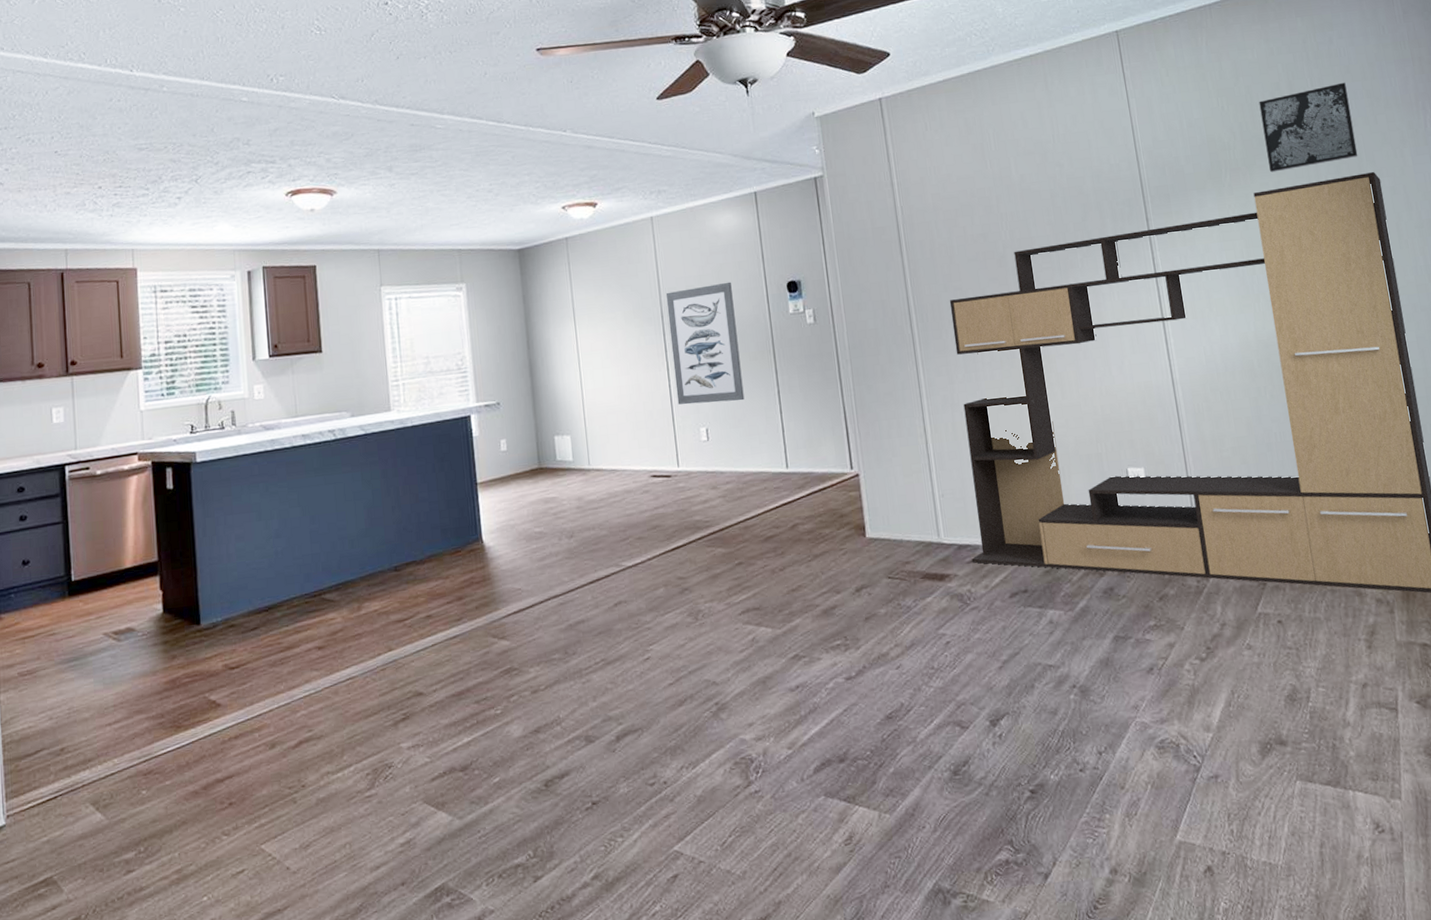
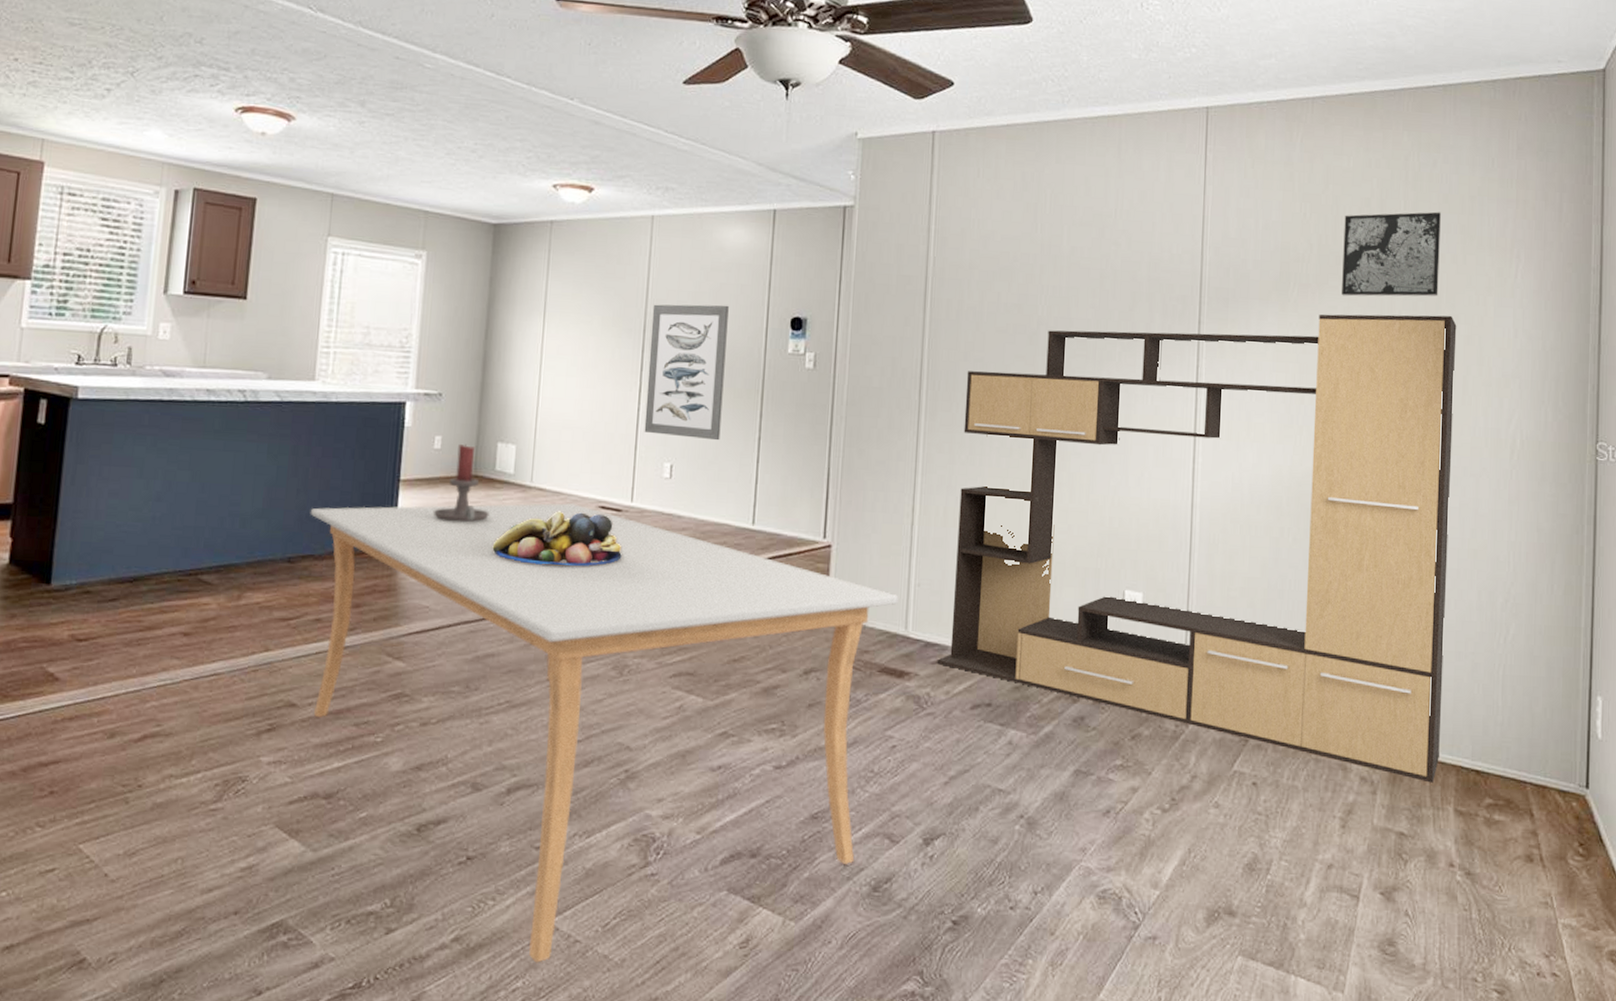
dining table: none [406,476,932,887] -> present [310,502,899,963]
candle holder: none [511,442,558,512] -> present [434,444,489,523]
fruit bowl: none [565,481,680,537] -> present [492,511,623,567]

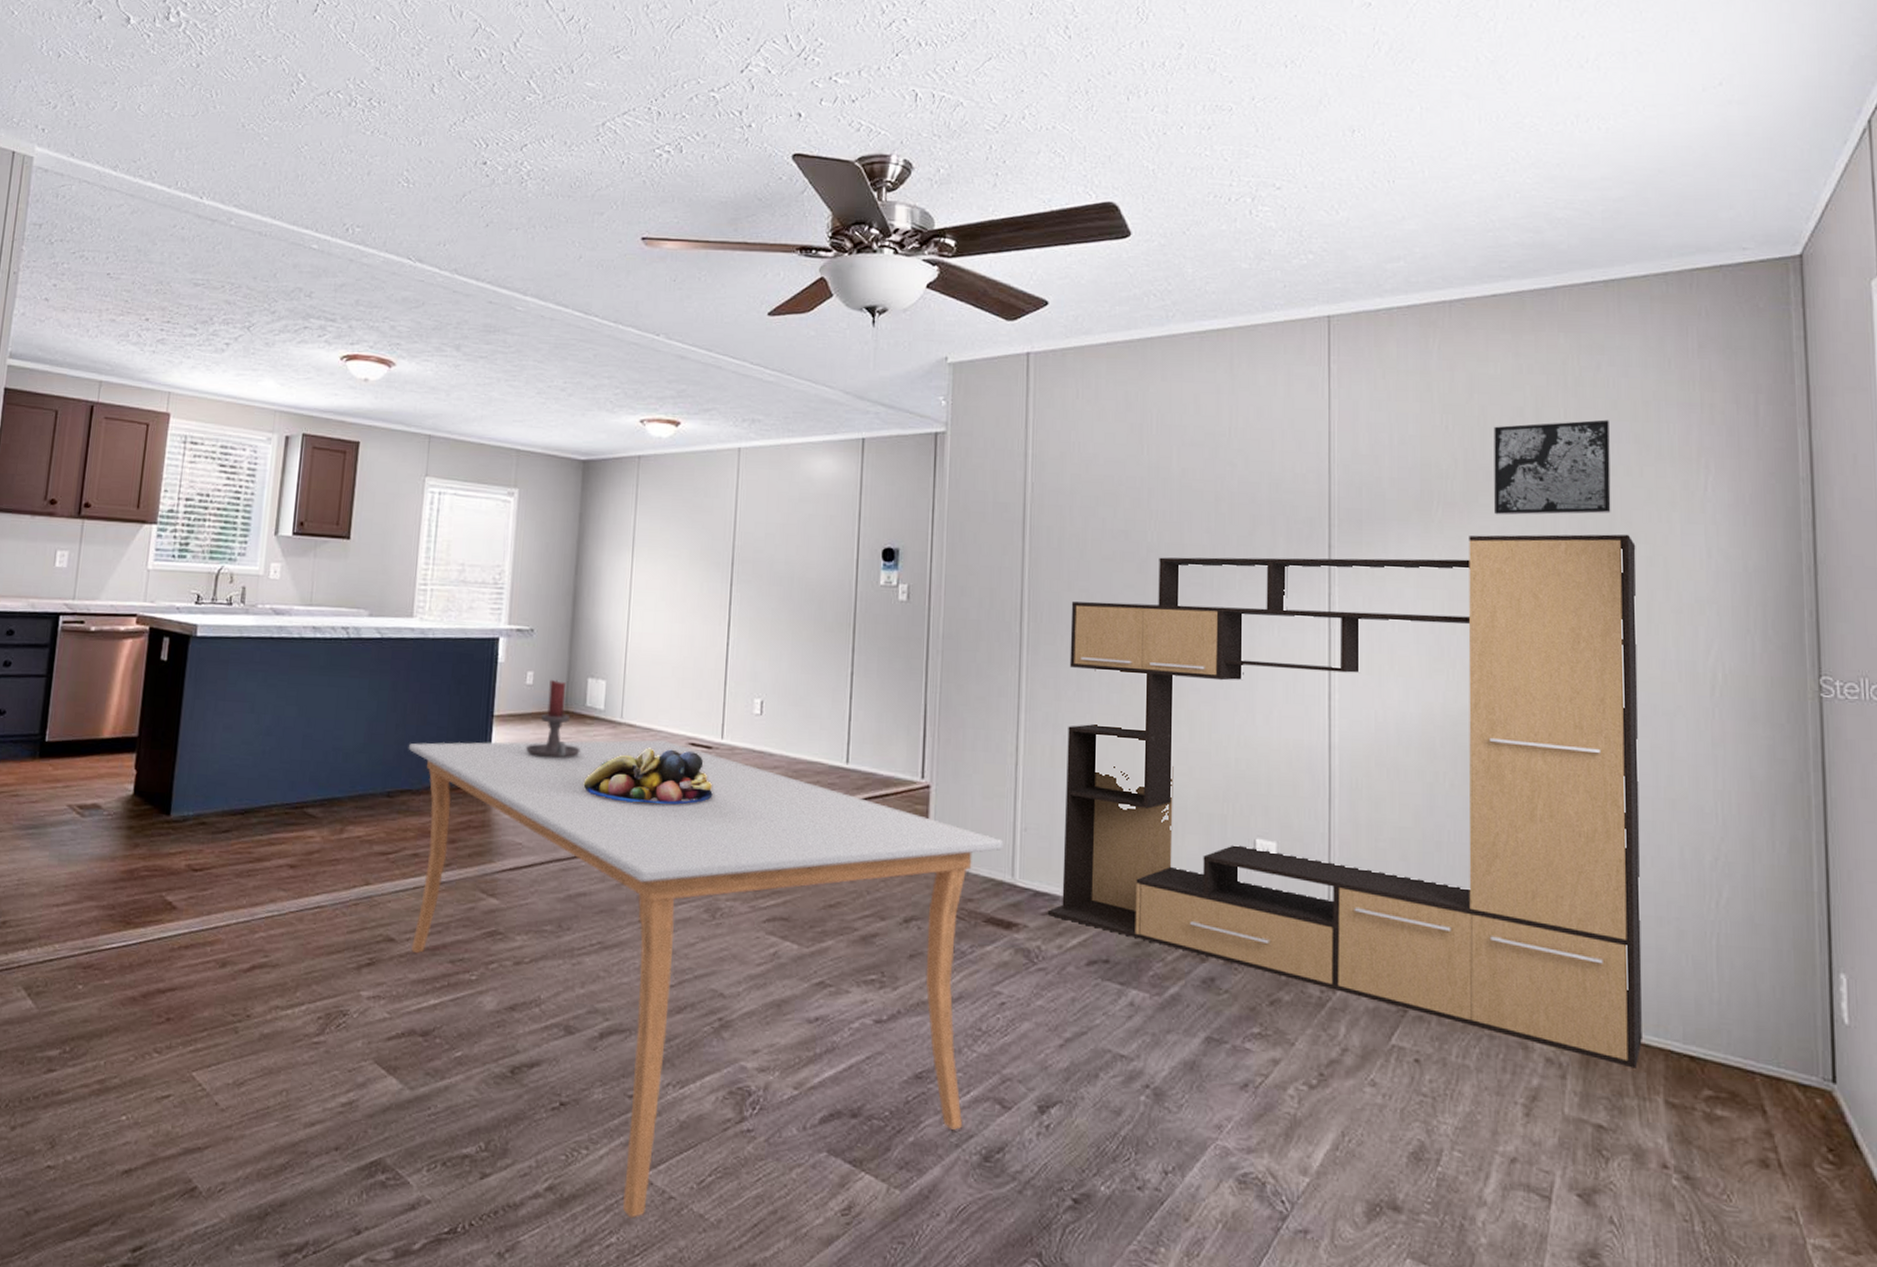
wall art: present [644,304,729,441] -> none [733,536,818,676]

